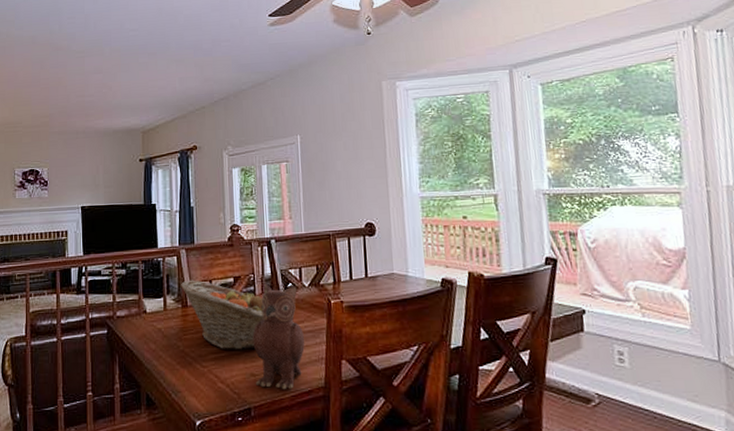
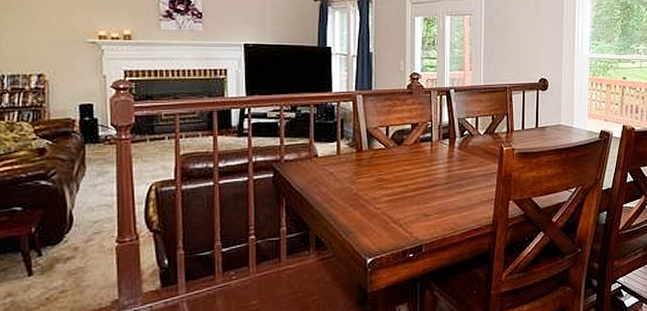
fruit basket: present [180,280,265,350] -> none [355,125,440,193]
teapot: present [252,283,305,390] -> none [427,130,476,228]

